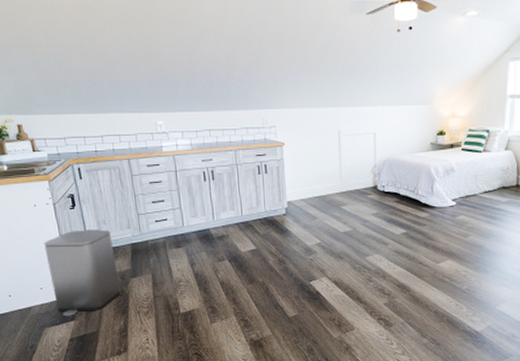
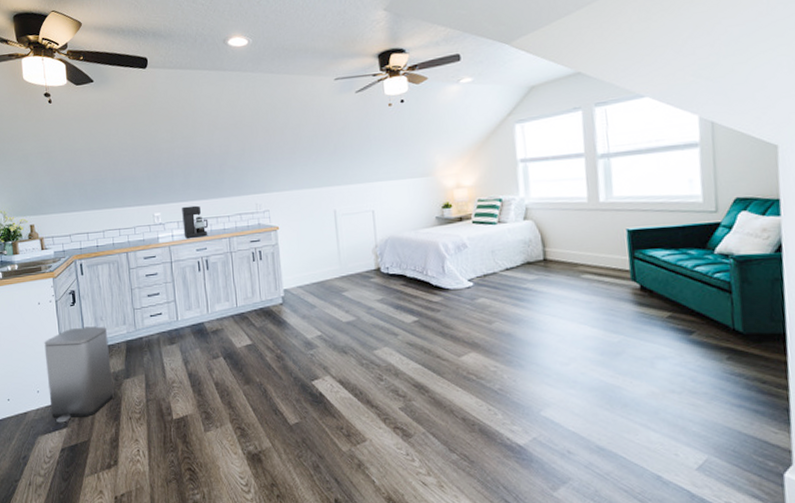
coffee maker: none [186,116,214,149] -> present [182,205,209,238]

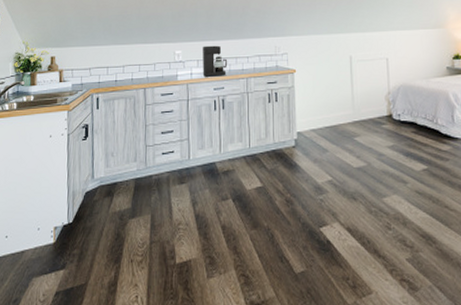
pedal bin: present [44,326,114,423] -> none [49,162,117,264]

